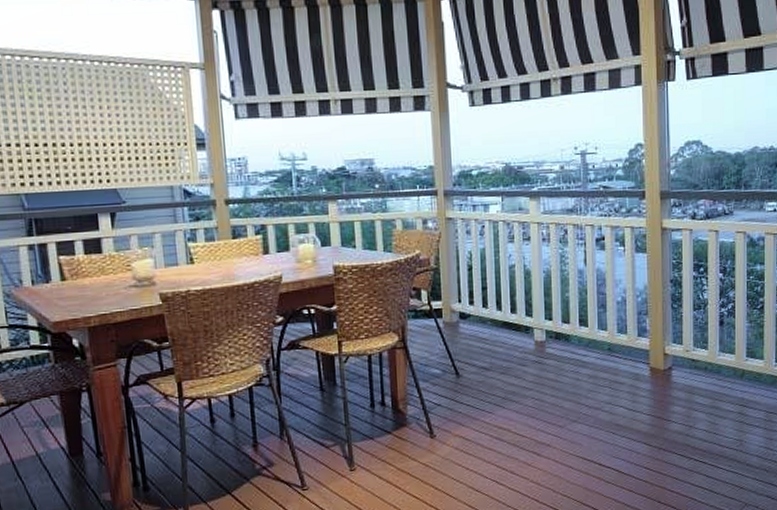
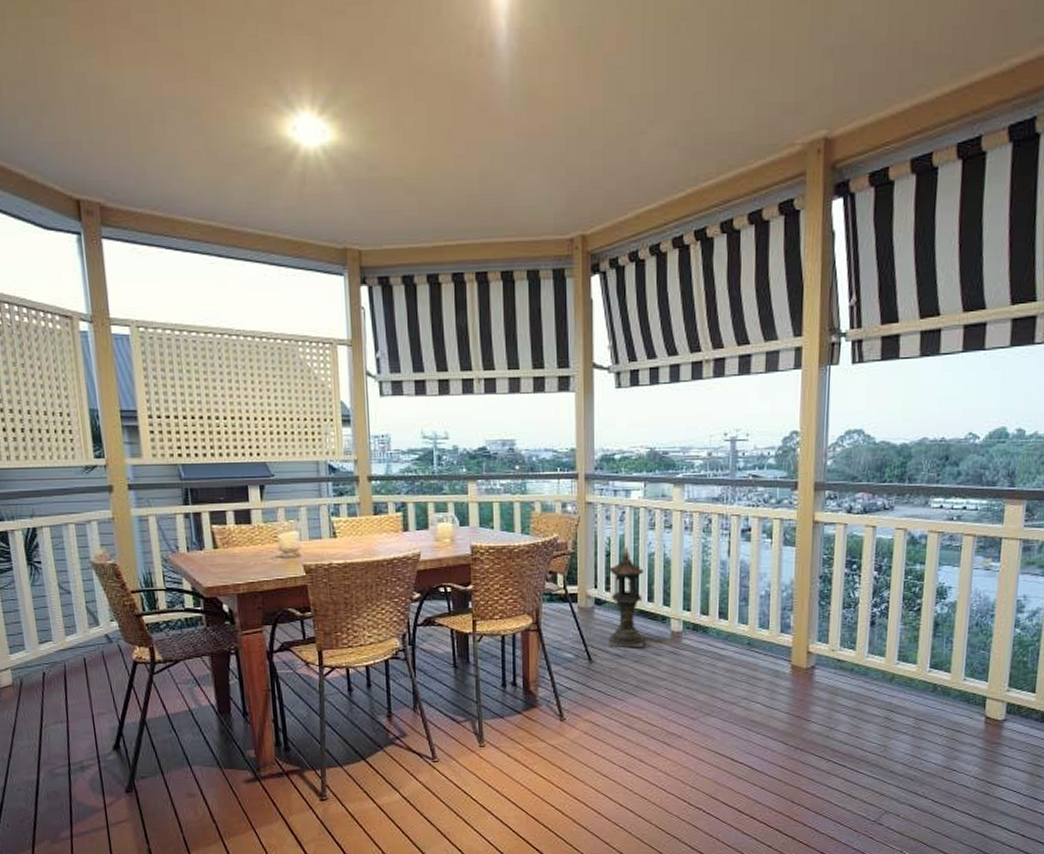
lantern: none [470,260,510,361] -> present [608,547,644,648]

